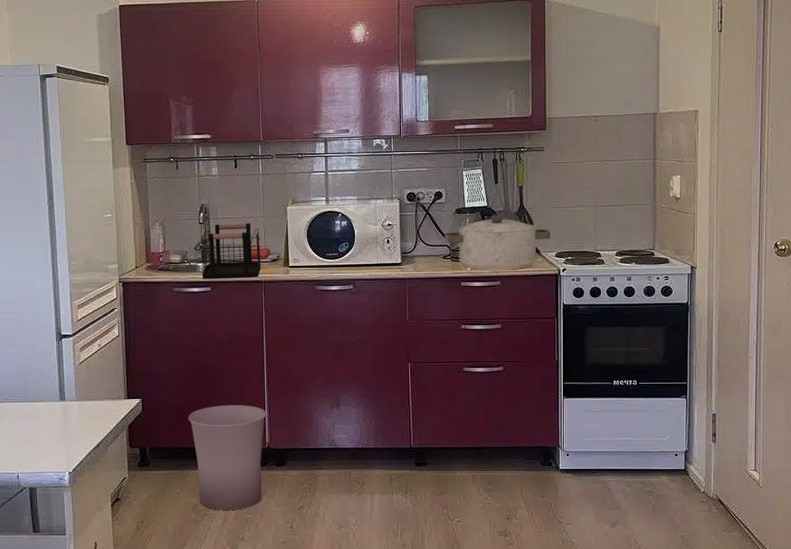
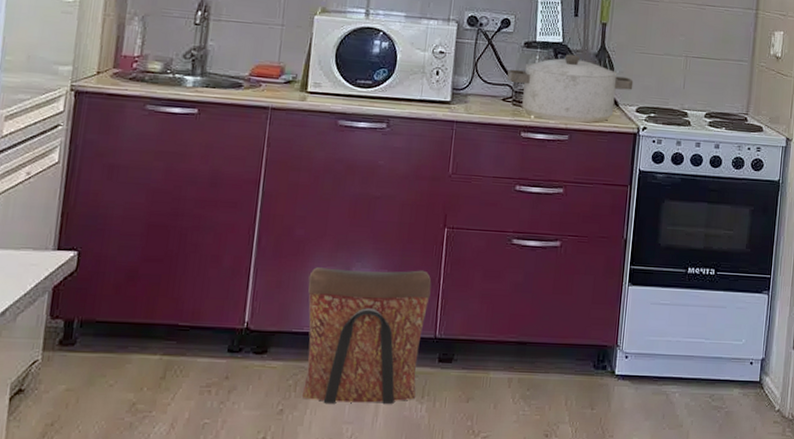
waste bin: present [189,405,266,510] -> none [140,267,251,412]
dish rack: present [200,223,261,279] -> none [188,27,274,102]
shopping bag: none [309,396,403,500] -> present [301,267,432,404]

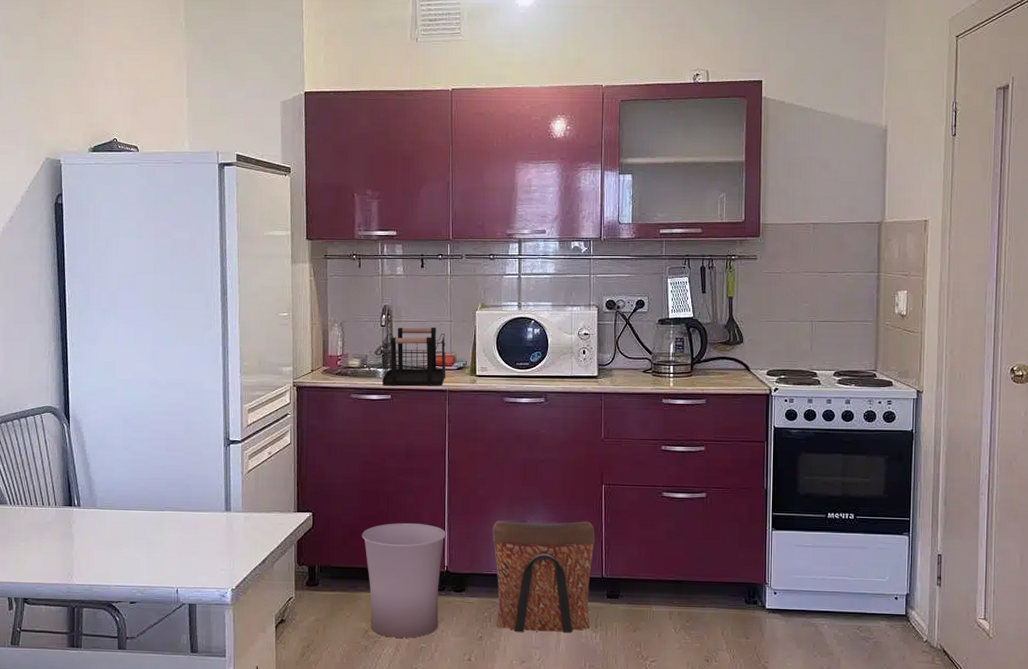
waste bin: none [140,267,251,412] -> present [362,523,446,638]
dish rack: none [188,27,274,102] -> present [381,327,447,387]
cooking pot: present [507,54,634,125] -> none [646,327,762,389]

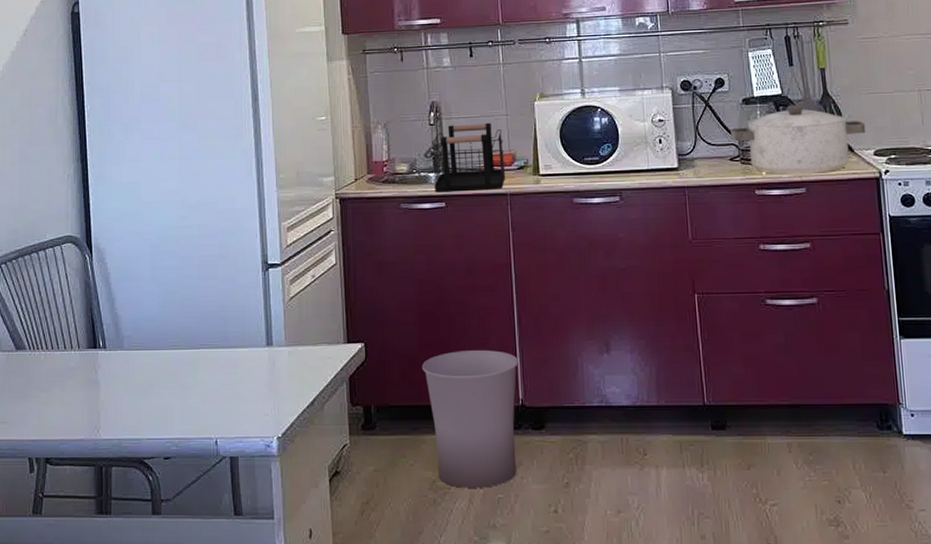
shopping bag: present [492,521,595,633] -> none [571,338,696,475]
cooking pot: none [646,327,762,389] -> present [730,105,866,176]

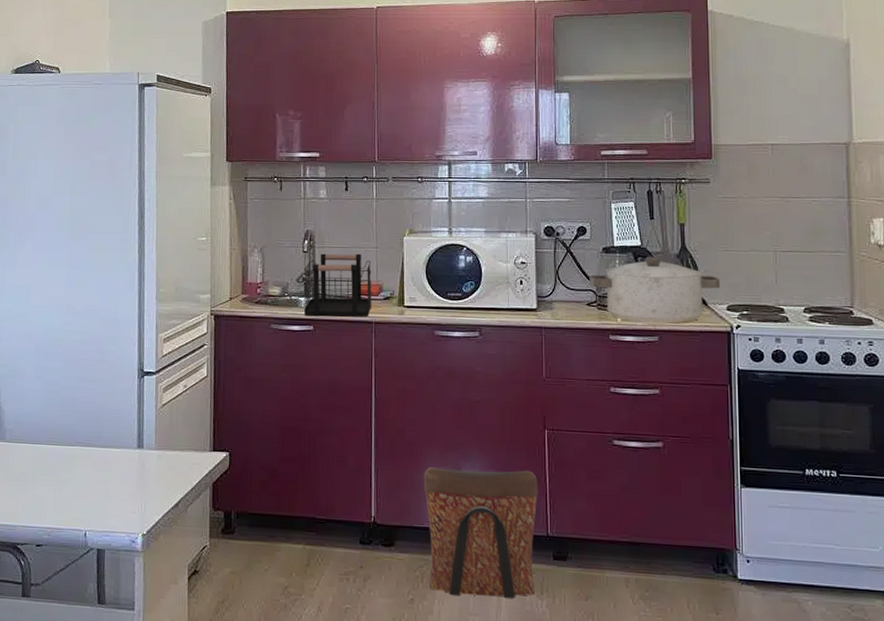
waste bin: present [422,350,518,488] -> none [282,466,373,597]
shopping bag: none [571,338,696,475] -> present [423,467,538,598]

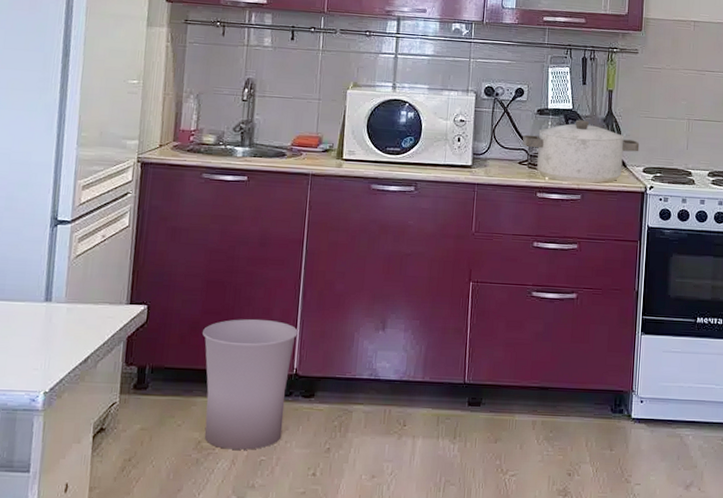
waste bin: none [282,466,373,597] -> present [203,319,298,450]
dish rack: present [303,253,372,318] -> none [238,103,312,169]
shopping bag: present [423,467,538,598] -> none [346,318,460,444]

